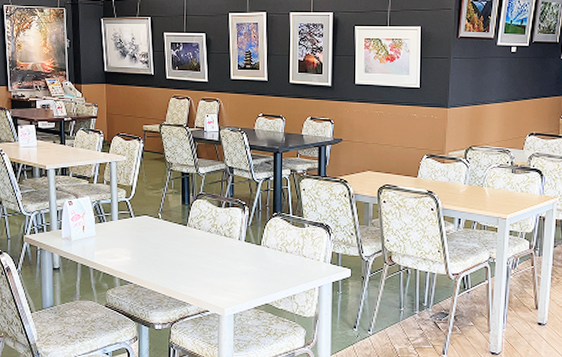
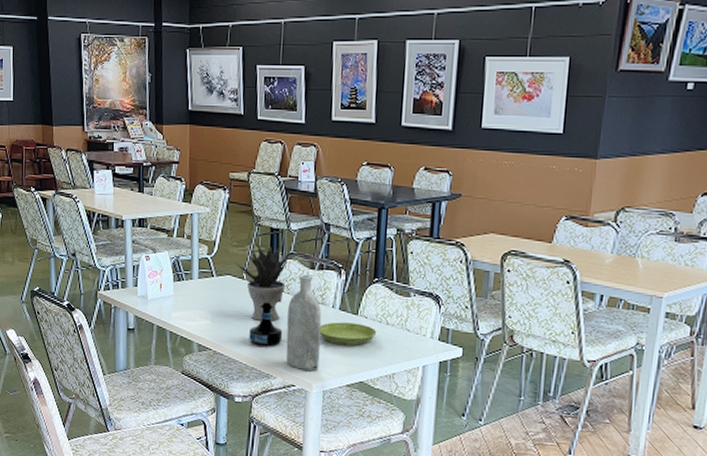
potted plant: none [150,183,200,255] -> present [234,240,290,321]
tequila bottle: none [166,238,196,278] -> present [249,302,283,347]
bottle: none [199,212,230,298] -> present [286,274,322,372]
saucer: none [229,252,278,272] -> present [320,322,377,345]

